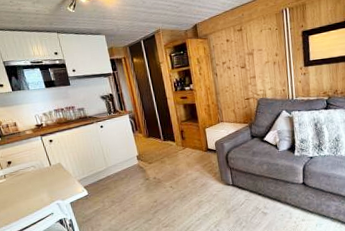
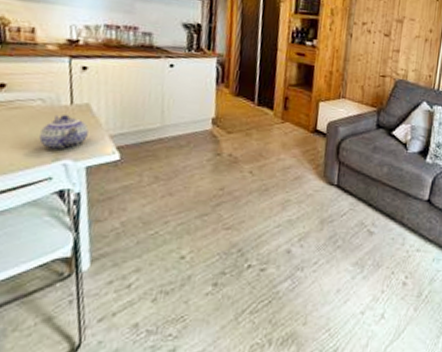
teapot: none [38,172,65,196] -> present [38,114,89,150]

